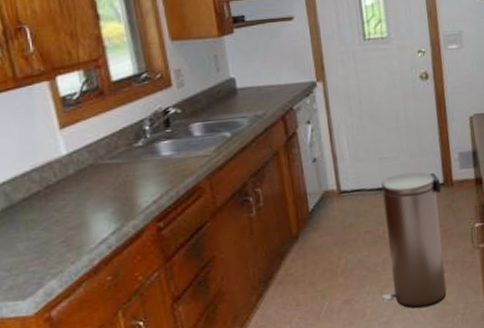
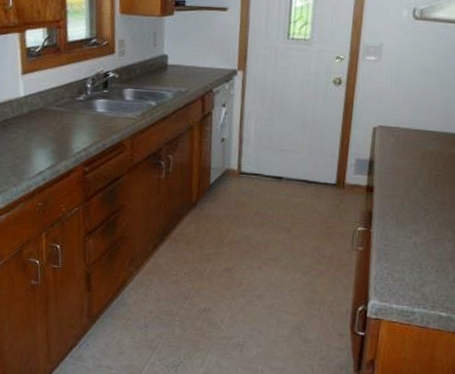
pedal bin: present [381,171,447,309] -> none [259,167,333,292]

